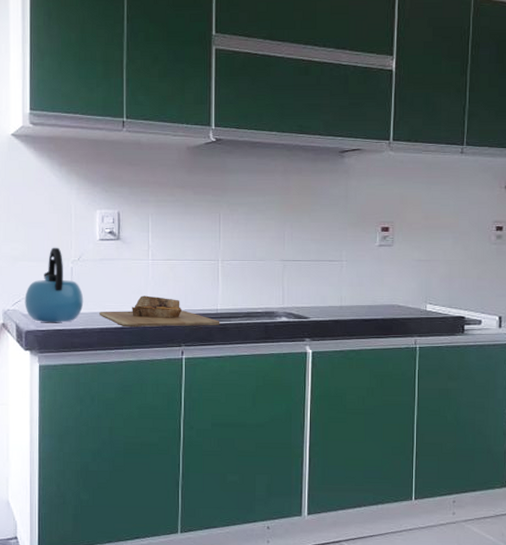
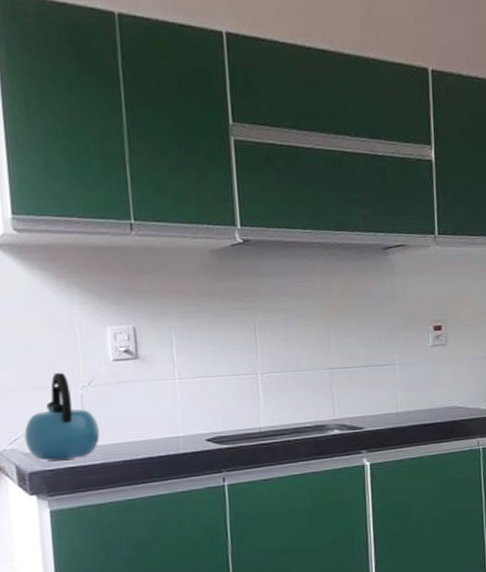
cutting board: present [99,295,220,328] -> none [120,419,265,458]

